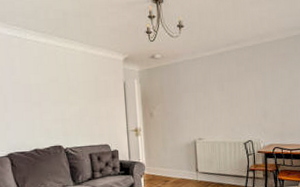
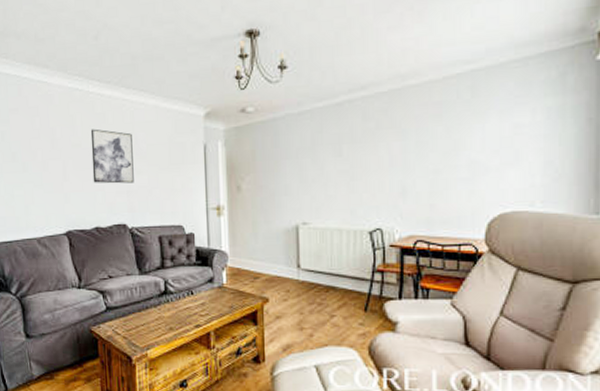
wall art: none [28,69,68,114] -> present [90,128,134,184]

